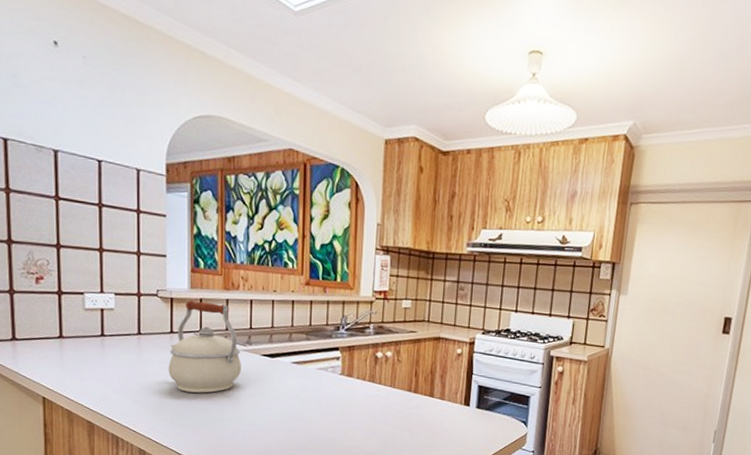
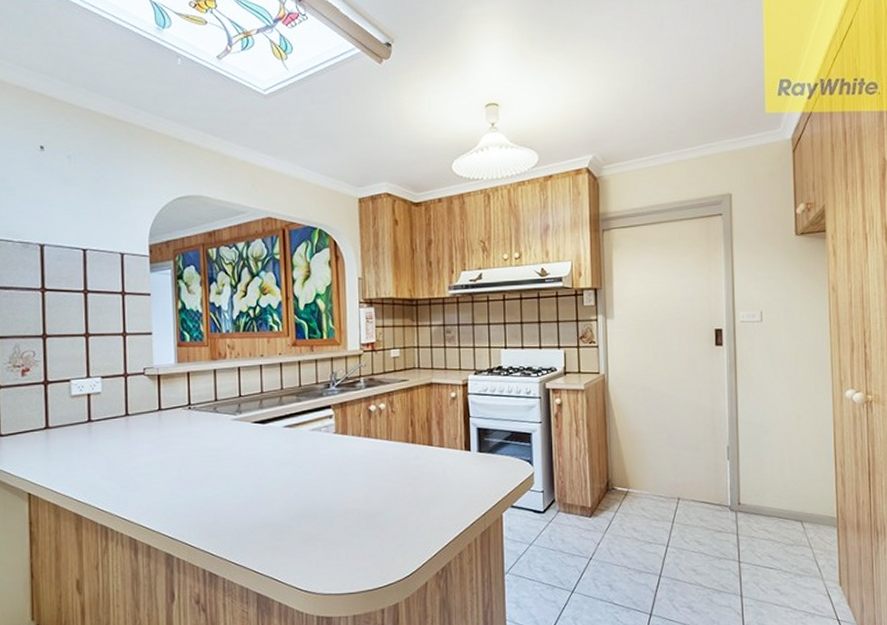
kettle: present [168,300,242,393] -> none [157,374,233,470]

